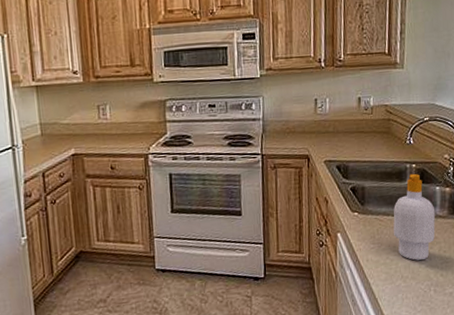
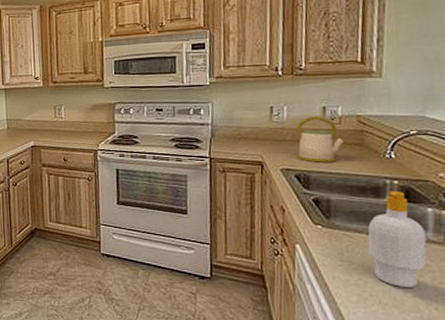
kettle: none [336,106,376,153] -> present [296,115,345,163]

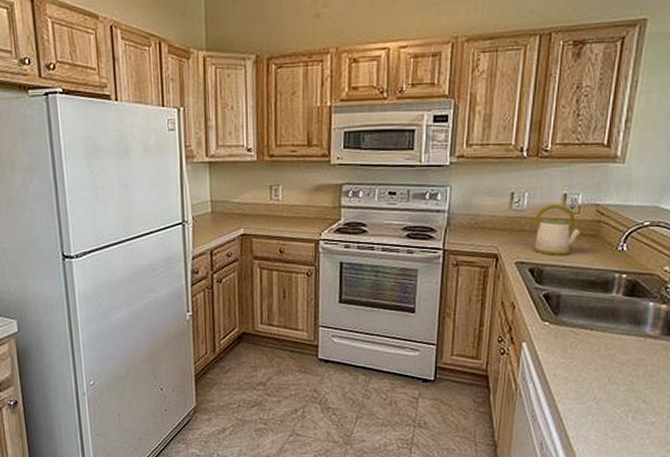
soap bottle: present [367,190,427,287] -> none [590,284,645,382]

